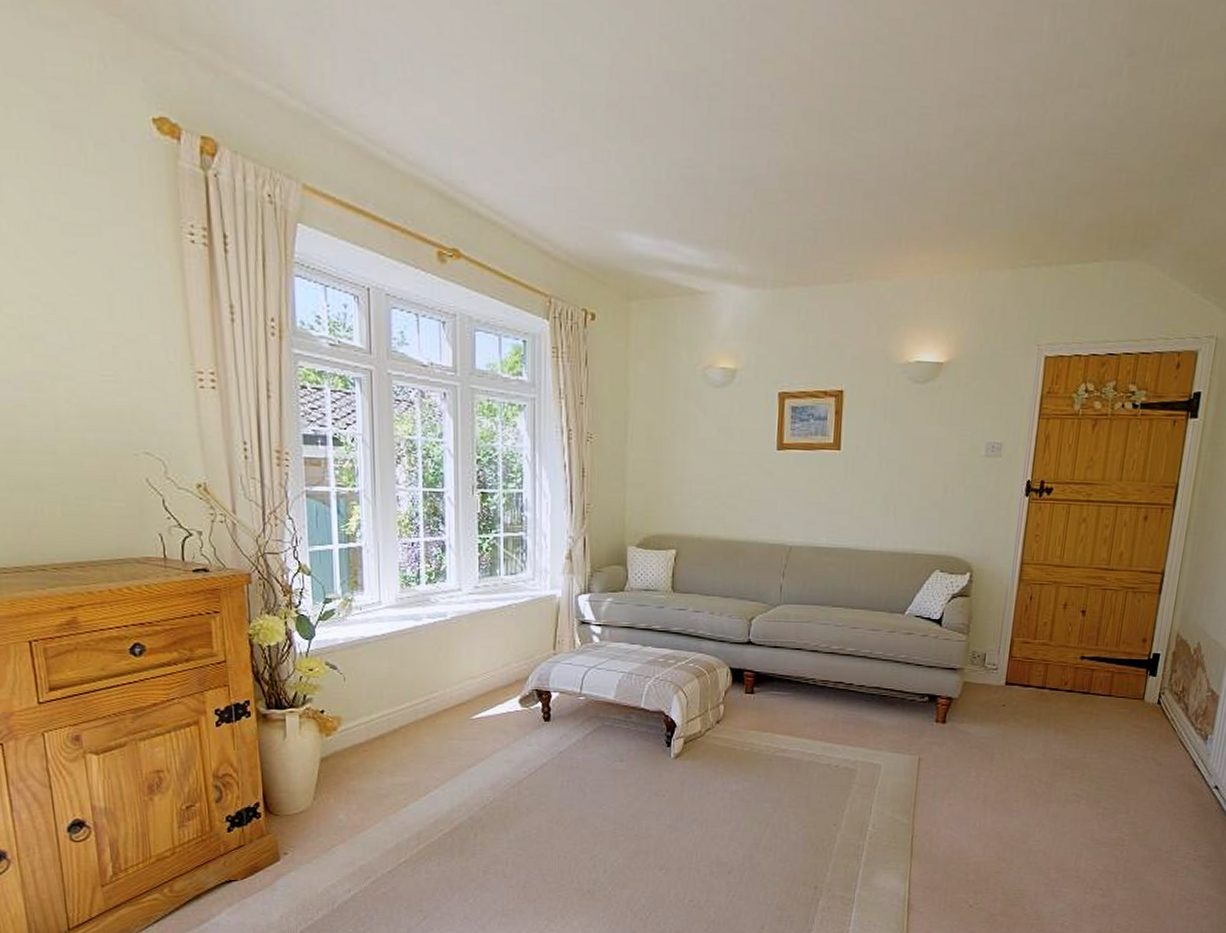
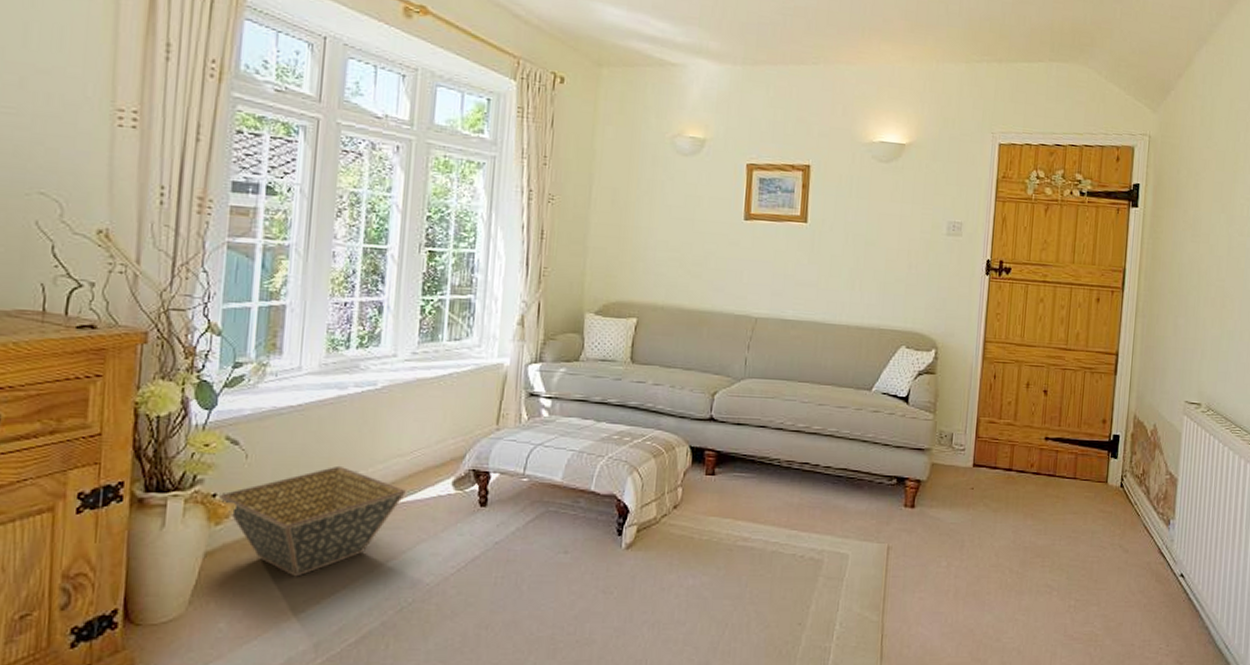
basket: none [326,686,480,779] -> present [219,465,406,577]

